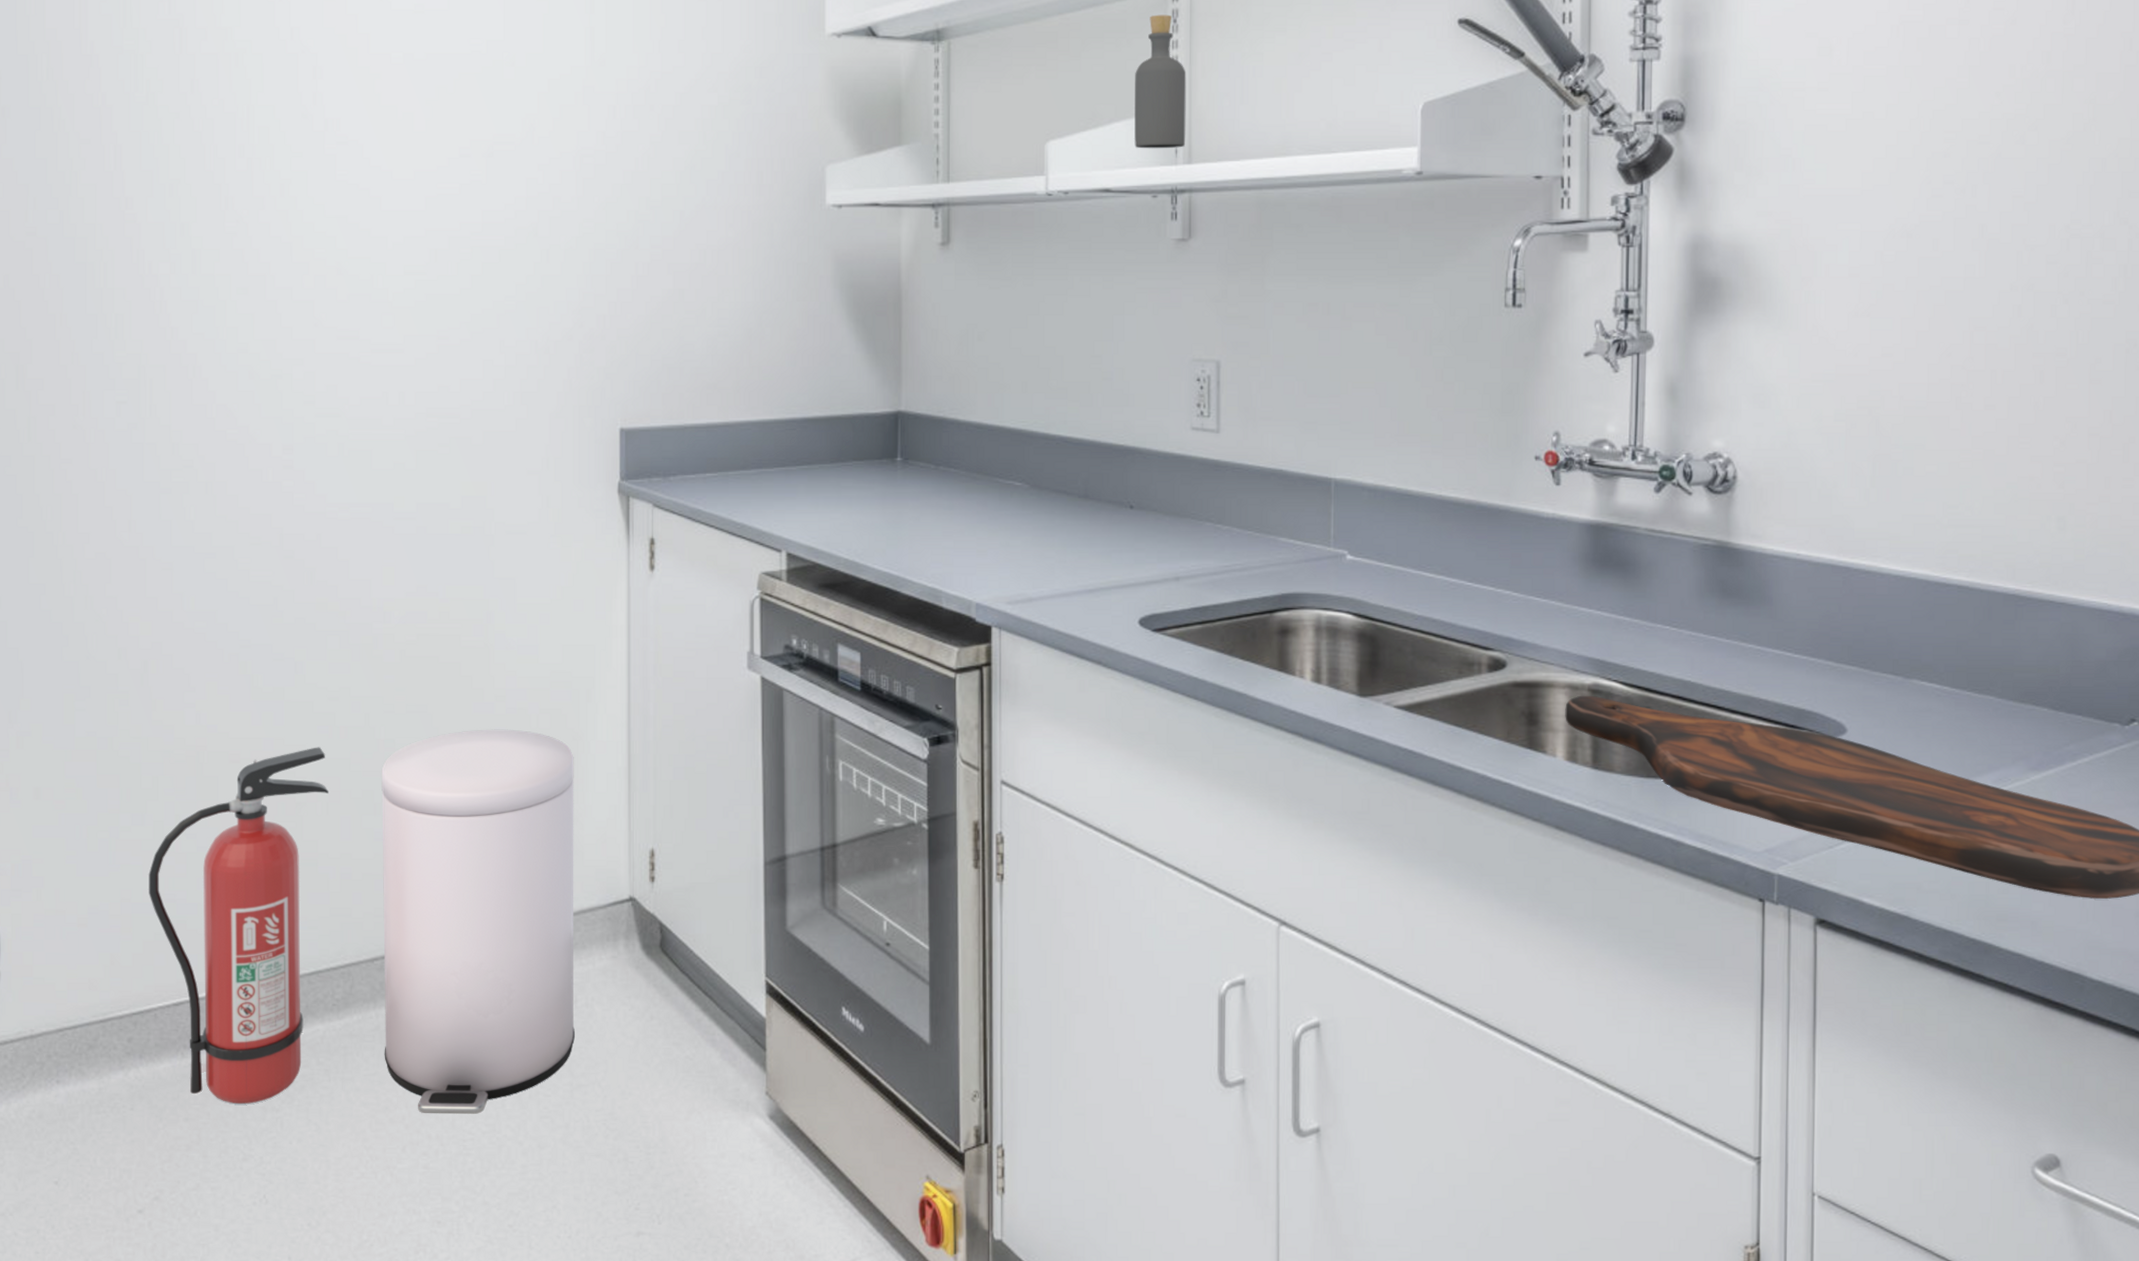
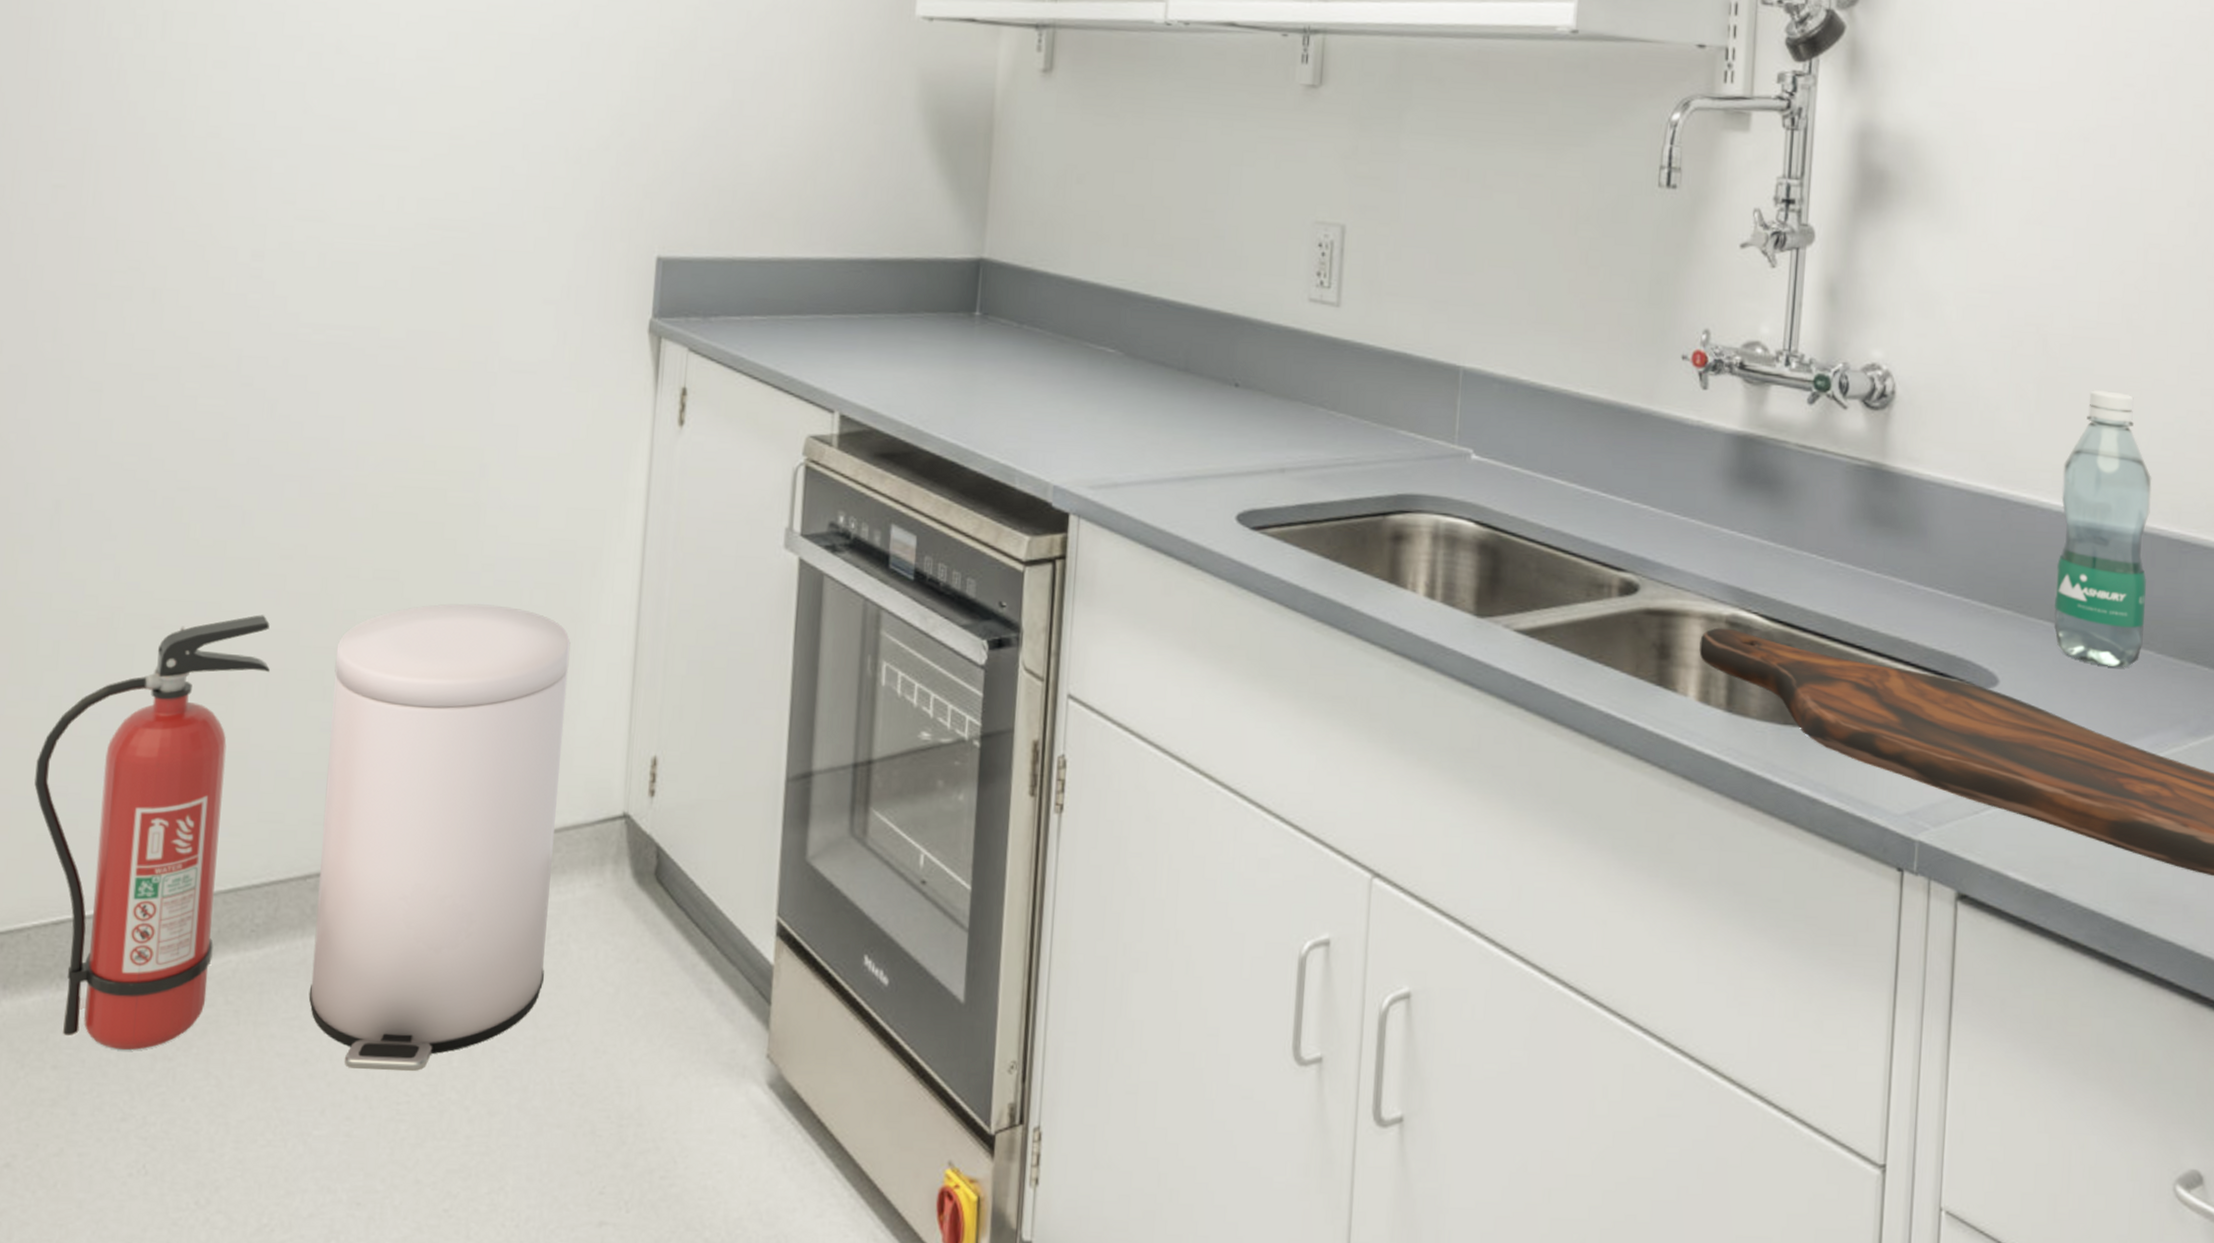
bottle: none [1897,464,1986,712] -> present [2053,390,2152,667]

